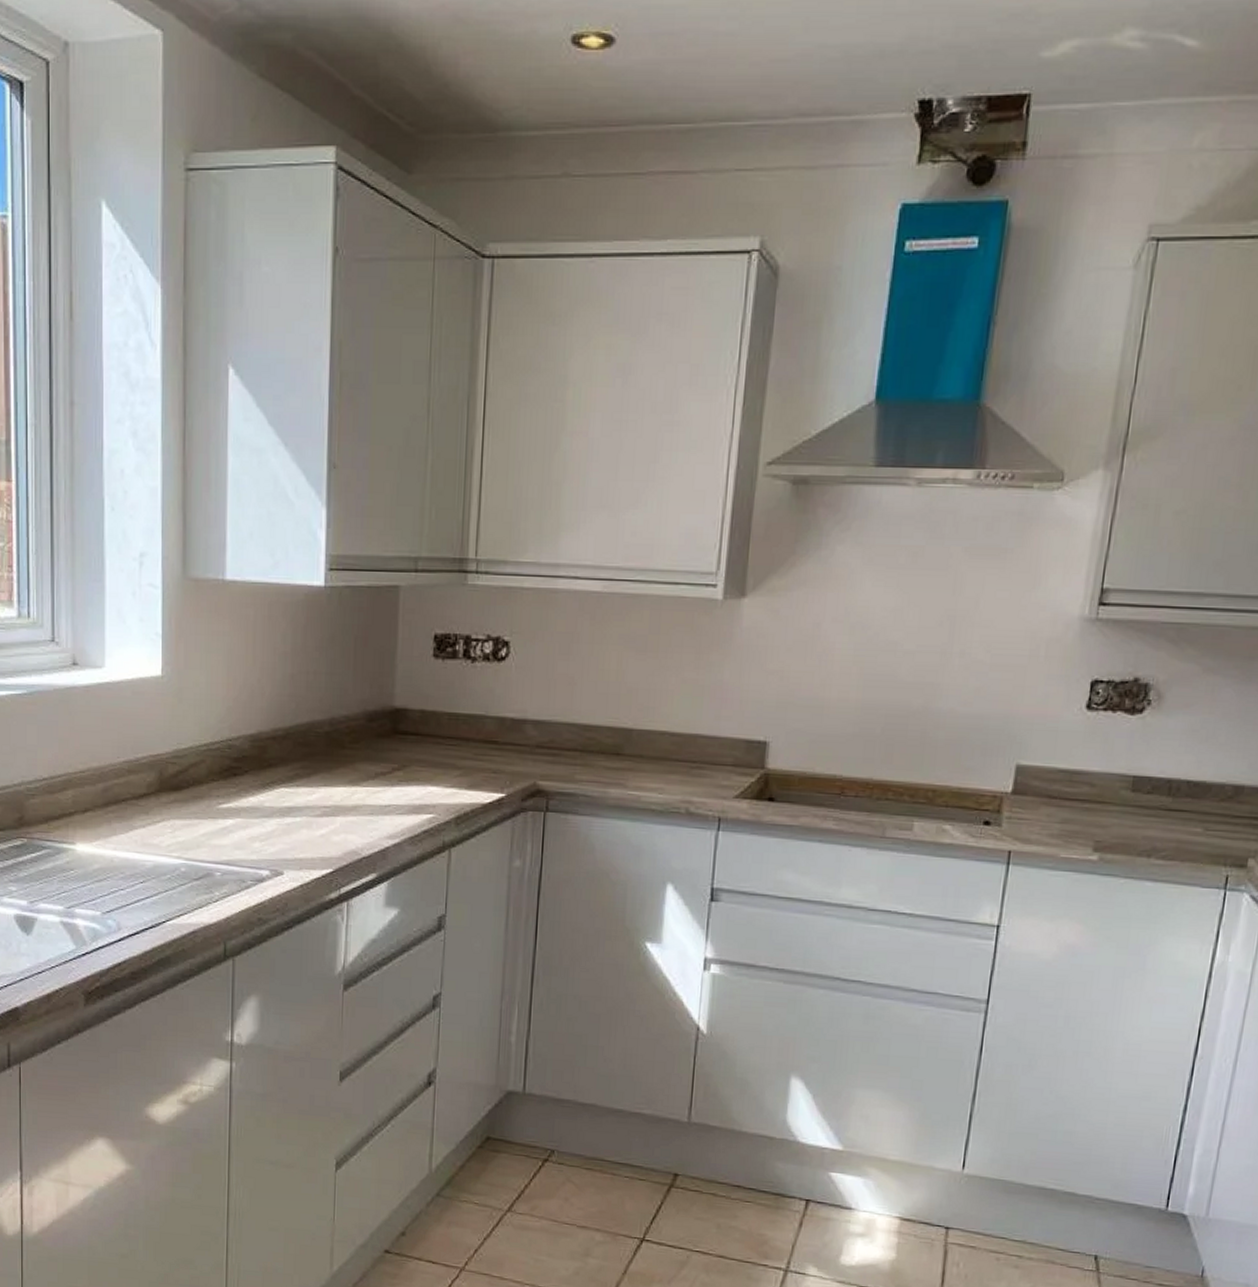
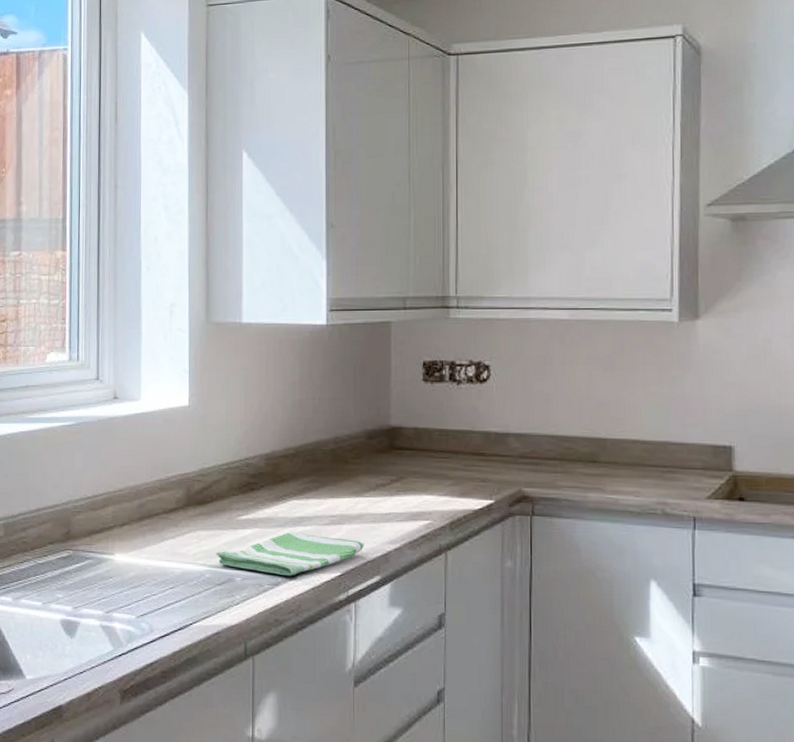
dish towel: none [193,822,360,872] -> present [216,531,364,576]

